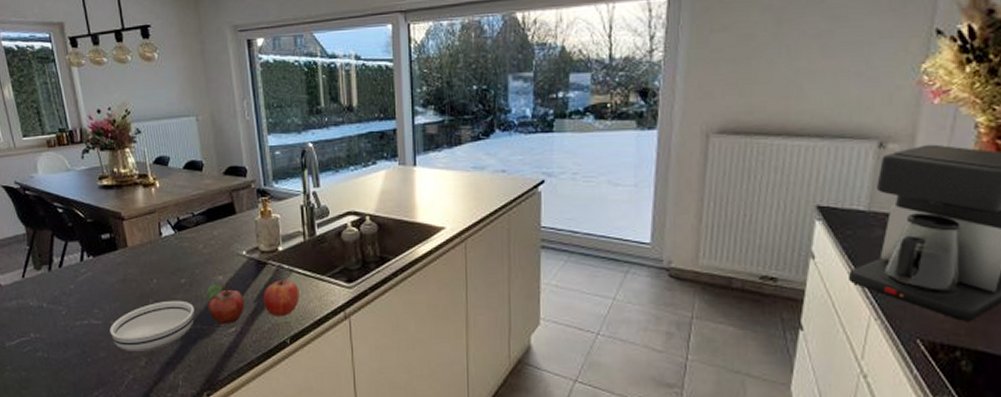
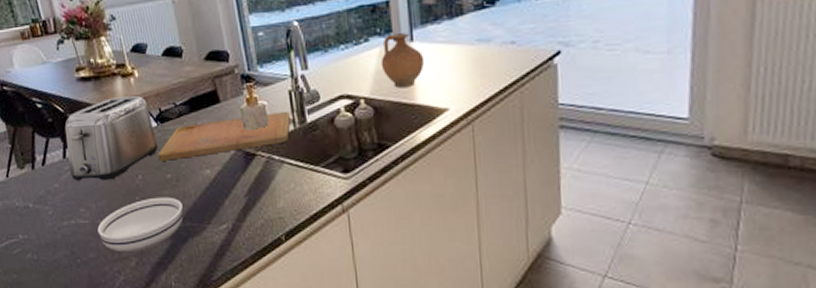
toaster: none [84,205,175,283] -> present [64,96,159,181]
cutting board: none [173,224,301,266] -> present [158,111,290,161]
fruit: present [206,285,245,325] -> none [193,179,235,222]
fruit: present [263,279,300,317] -> none [254,171,293,212]
ceramic jug: none [386,158,426,208] -> present [380,33,425,88]

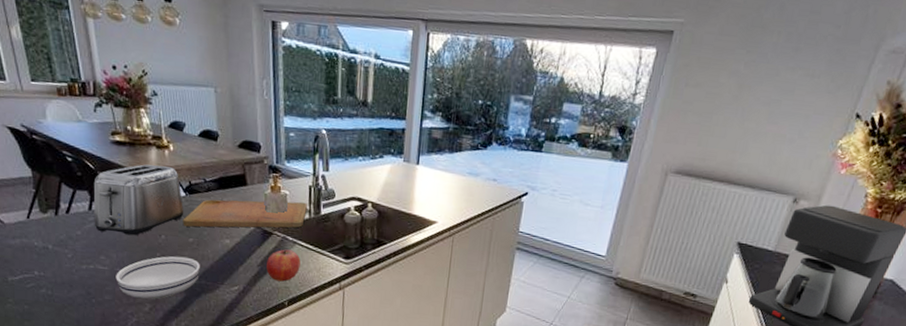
fruit: none [254,171,293,212] -> present [266,249,301,282]
ceramic jug: present [380,33,425,88] -> none [390,156,425,201]

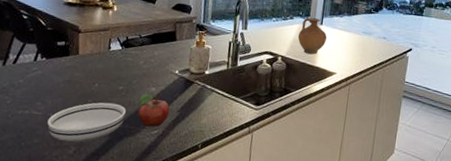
toaster: present [93,164,184,236] -> none [36,22,119,84]
cutting board: present [183,199,307,228] -> none [115,52,226,78]
fruit: none [212,246,249,283] -> present [138,94,170,127]
fruit: present [266,249,301,282] -> none [185,96,216,126]
ceramic jug: none [390,156,425,201] -> present [297,17,327,55]

